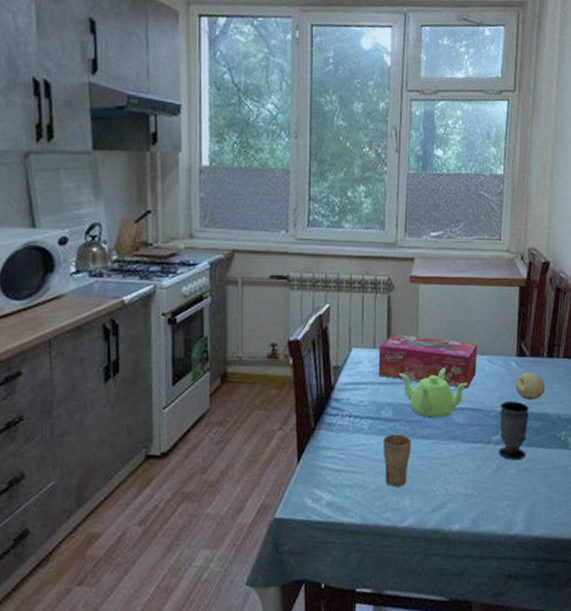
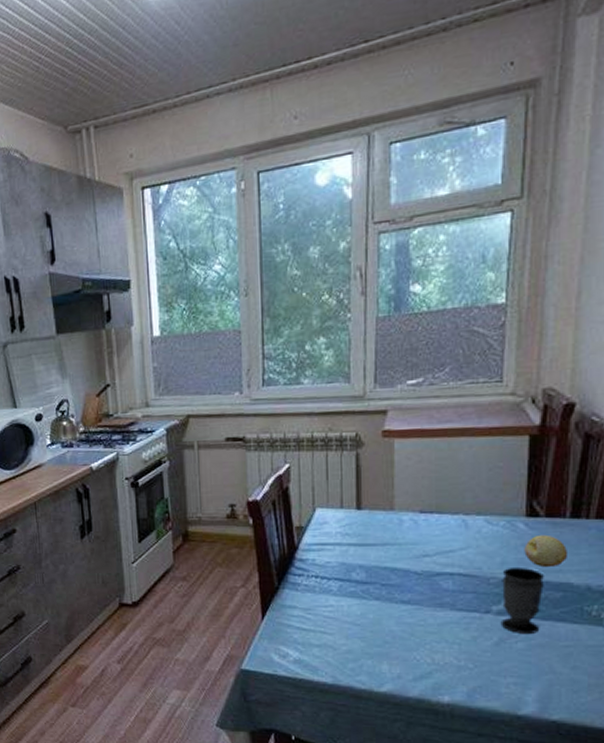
tissue box: present [378,334,477,389] -> none [346,493,471,552]
cup: present [383,433,411,487] -> none [355,596,388,651]
teapot: present [398,368,468,419] -> none [371,529,459,583]

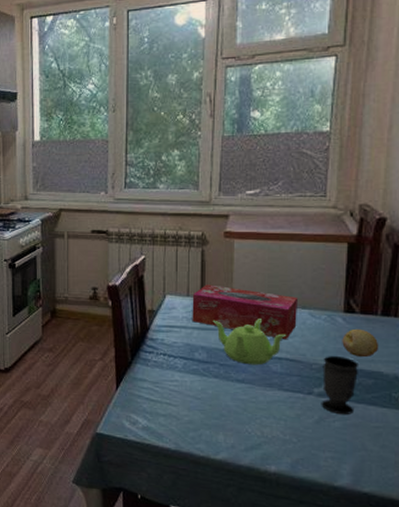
tissue box: none [346,493,471,552] -> present [192,284,297,340]
teapot: none [371,529,459,583] -> present [212,319,287,366]

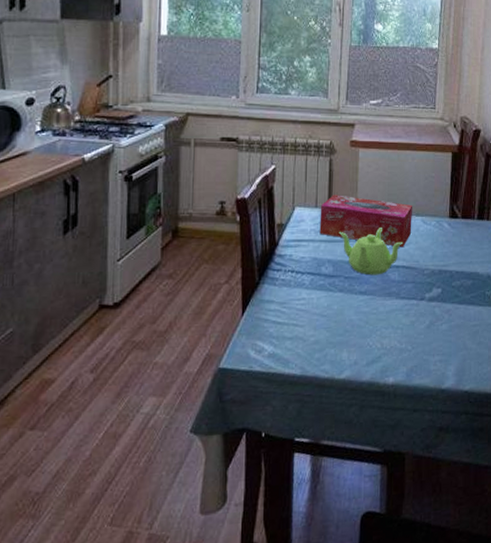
cup: present [321,356,358,415] -> none [431,260,460,317]
fruit: present [342,328,379,358] -> none [448,233,476,260]

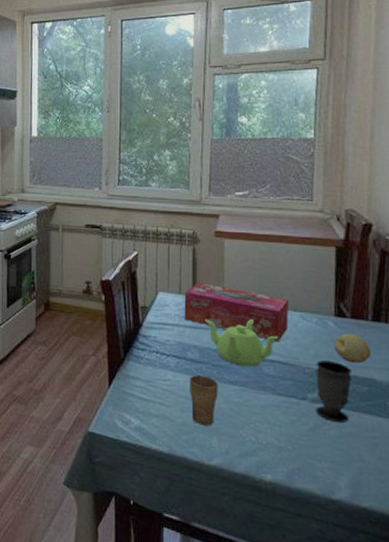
cup: none [323,289,349,340] -> present [190,374,218,426]
cup: none [431,260,460,317] -> present [315,360,352,423]
fruit: none [448,233,476,260] -> present [334,333,372,364]

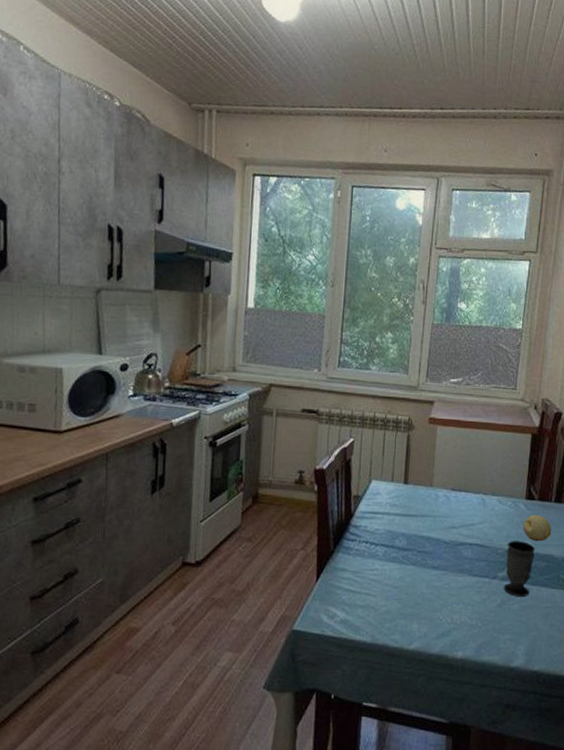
tissue box: present [184,283,289,342] -> none [395,470,489,526]
cup: present [190,374,218,426] -> none [395,562,422,612]
teapot: present [204,318,279,368] -> none [413,505,478,552]

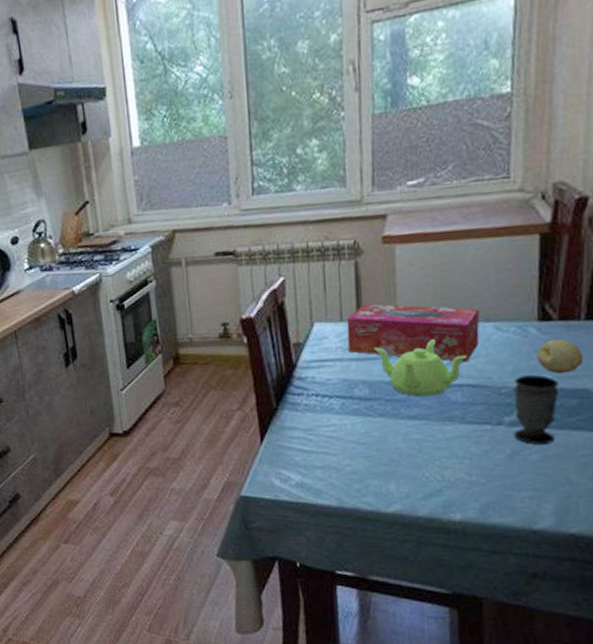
tissue box: none [395,470,489,526] -> present [346,304,480,362]
teapot: none [413,505,478,552] -> present [373,339,468,397]

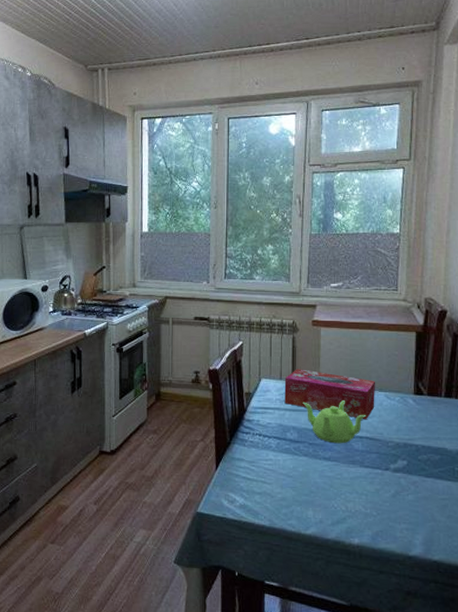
cup: present [513,375,558,446] -> none [396,434,427,489]
fruit: present [537,339,584,374] -> none [413,409,444,436]

